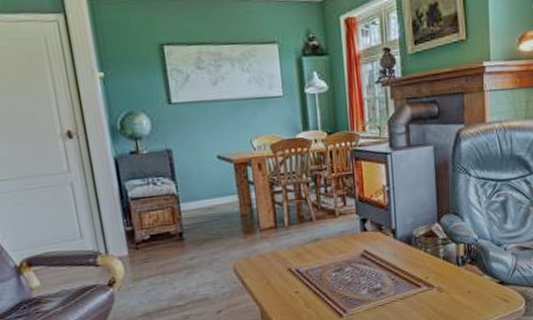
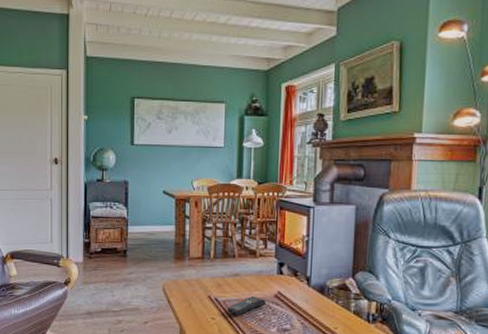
remote control: none [310,260,352,284] -> present [226,296,266,315]

